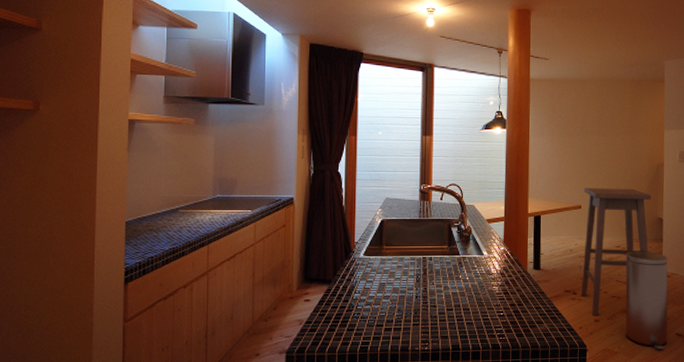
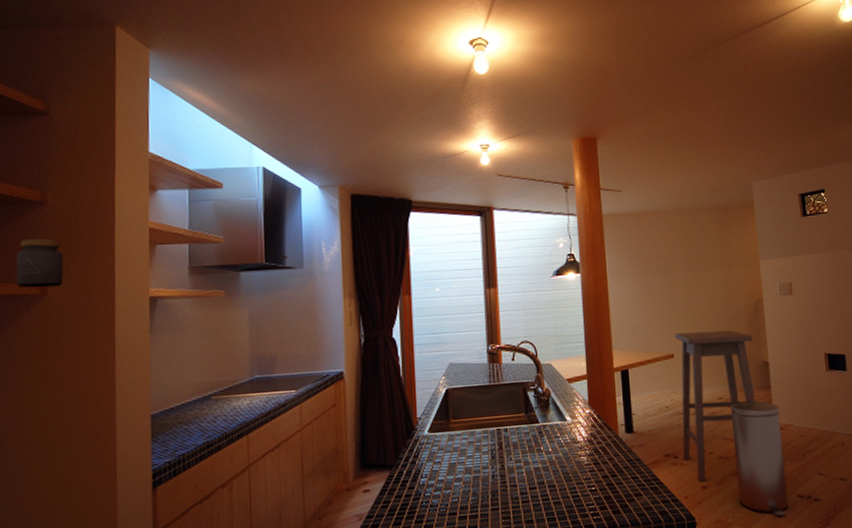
jar: none [13,60,55,104] -> present [16,238,64,288]

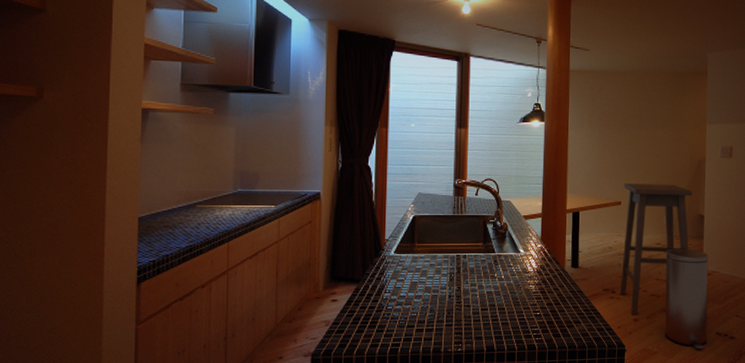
jar: present [16,238,64,288] -> none [13,43,60,91]

